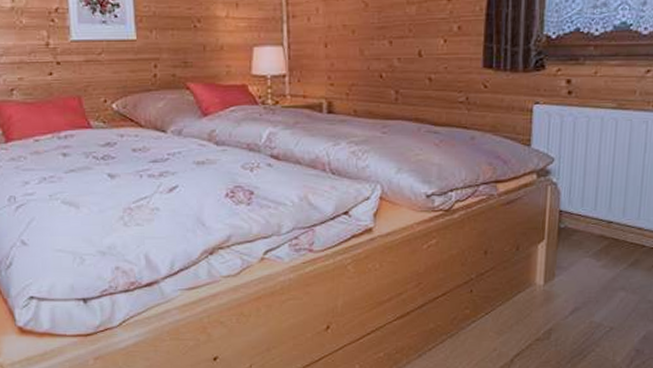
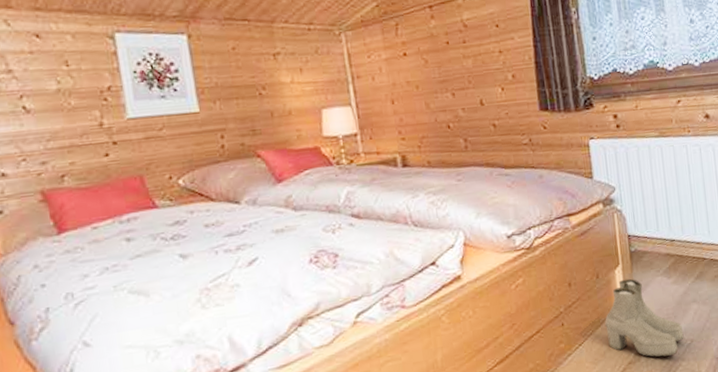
boots: none [517,255,604,339] -> present [605,278,684,357]

